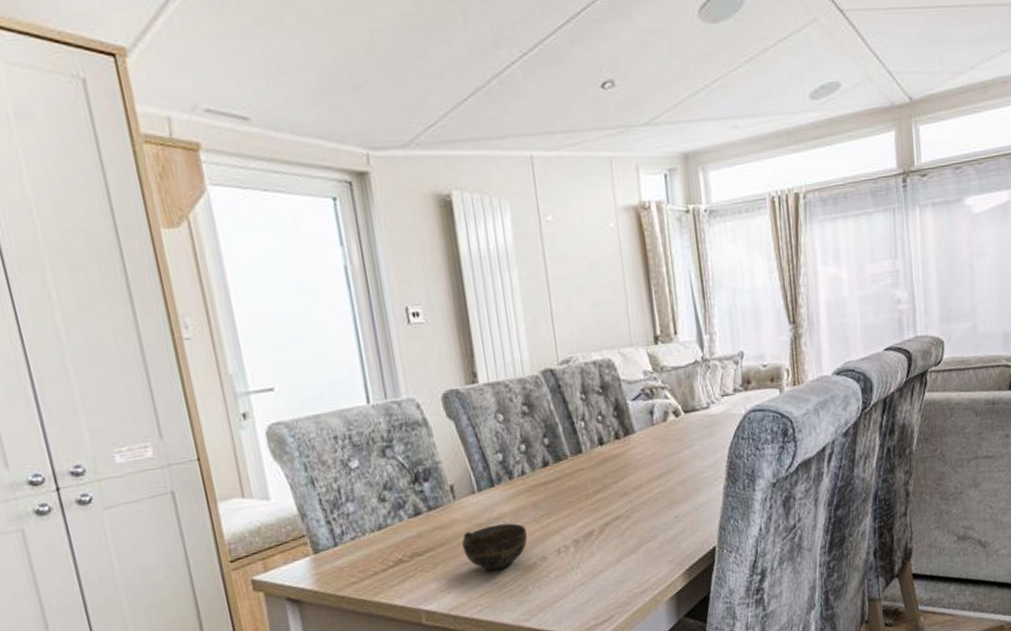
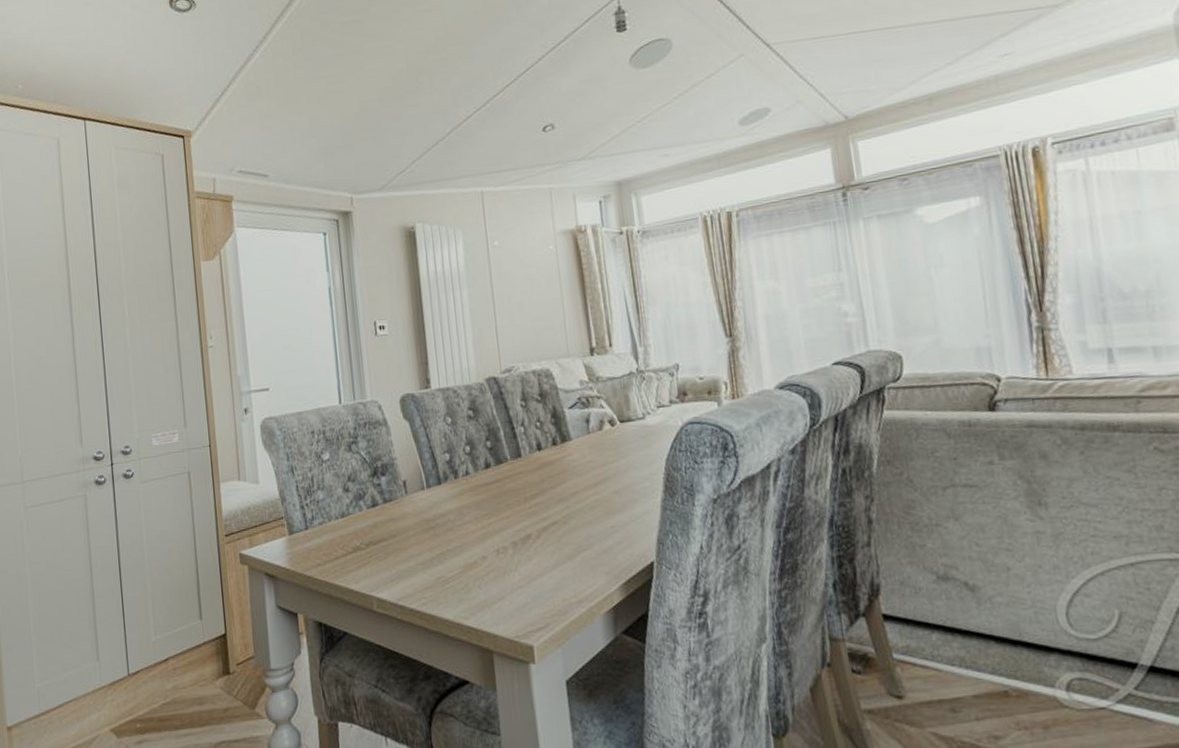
cup: present [462,523,527,572] -> none [411,520,469,566]

